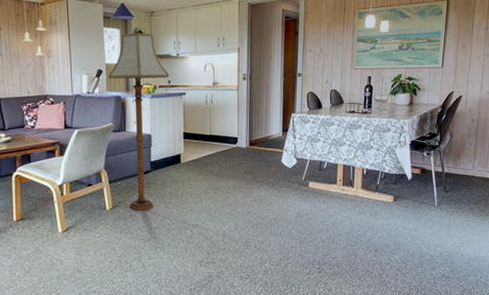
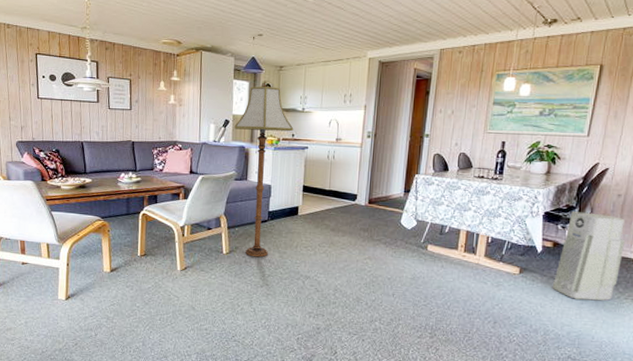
air purifier: none [423,138,482,221] -> present [552,211,626,301]

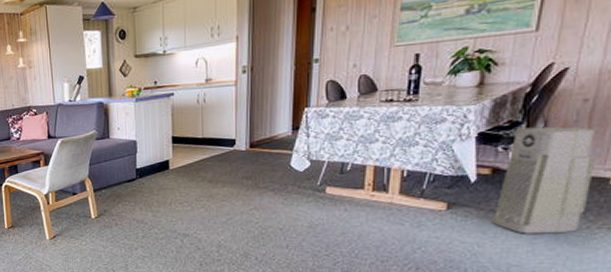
floor lamp: present [234,82,294,258] -> none [89,28,156,219]

